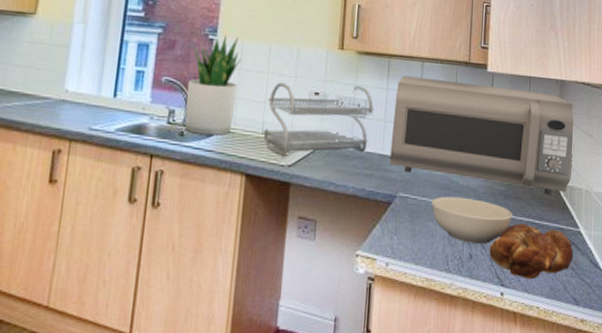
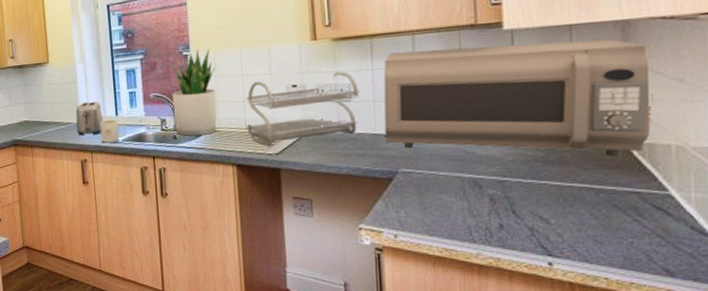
toaster: none [56,73,97,117] -> present [75,101,103,136]
mug: none [87,100,124,132] -> present [99,119,126,143]
bowl: present [430,196,513,244] -> none [441,167,559,213]
bread loaf: present [489,223,574,280] -> none [527,190,661,249]

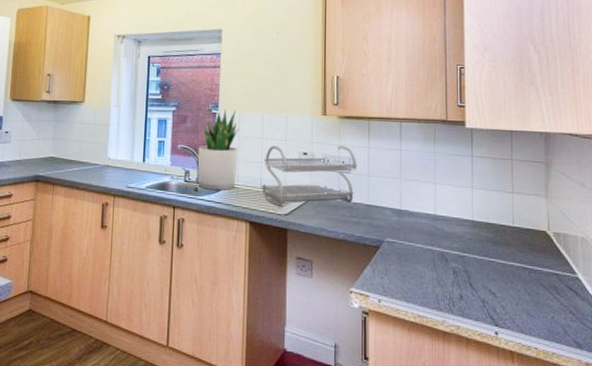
toaster: present [75,101,103,136] -> none [103,145,130,178]
mug: present [99,119,126,143] -> none [125,165,151,189]
microwave: present [383,38,653,157] -> none [375,135,566,242]

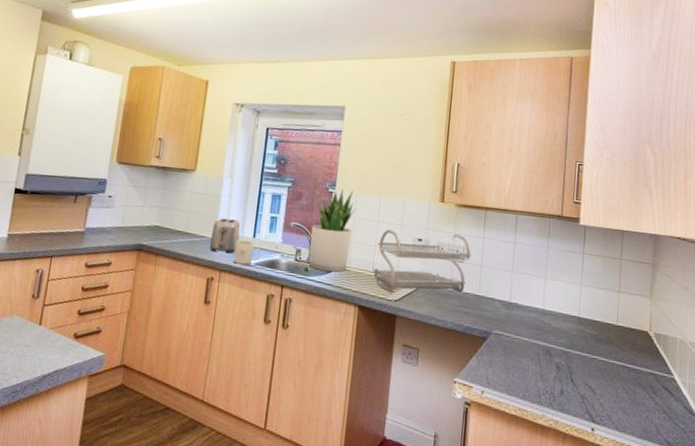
toaster: none [103,145,130,178] -> present [210,218,241,253]
mug: none [125,165,151,189] -> present [233,240,261,265]

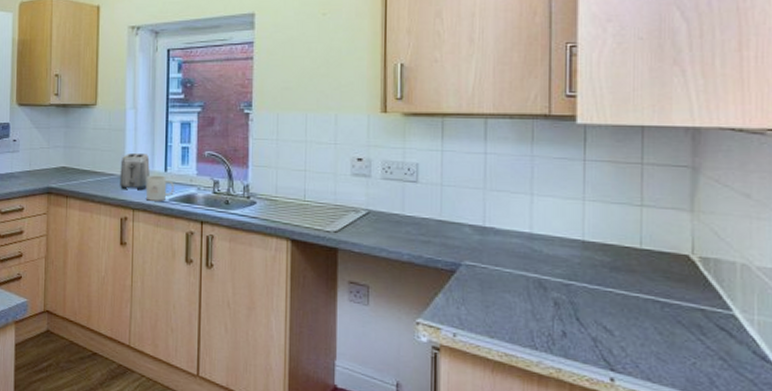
planter: present [309,189,355,272] -> none [228,109,277,203]
dish rack: present [372,229,472,293] -> none [304,149,428,222]

